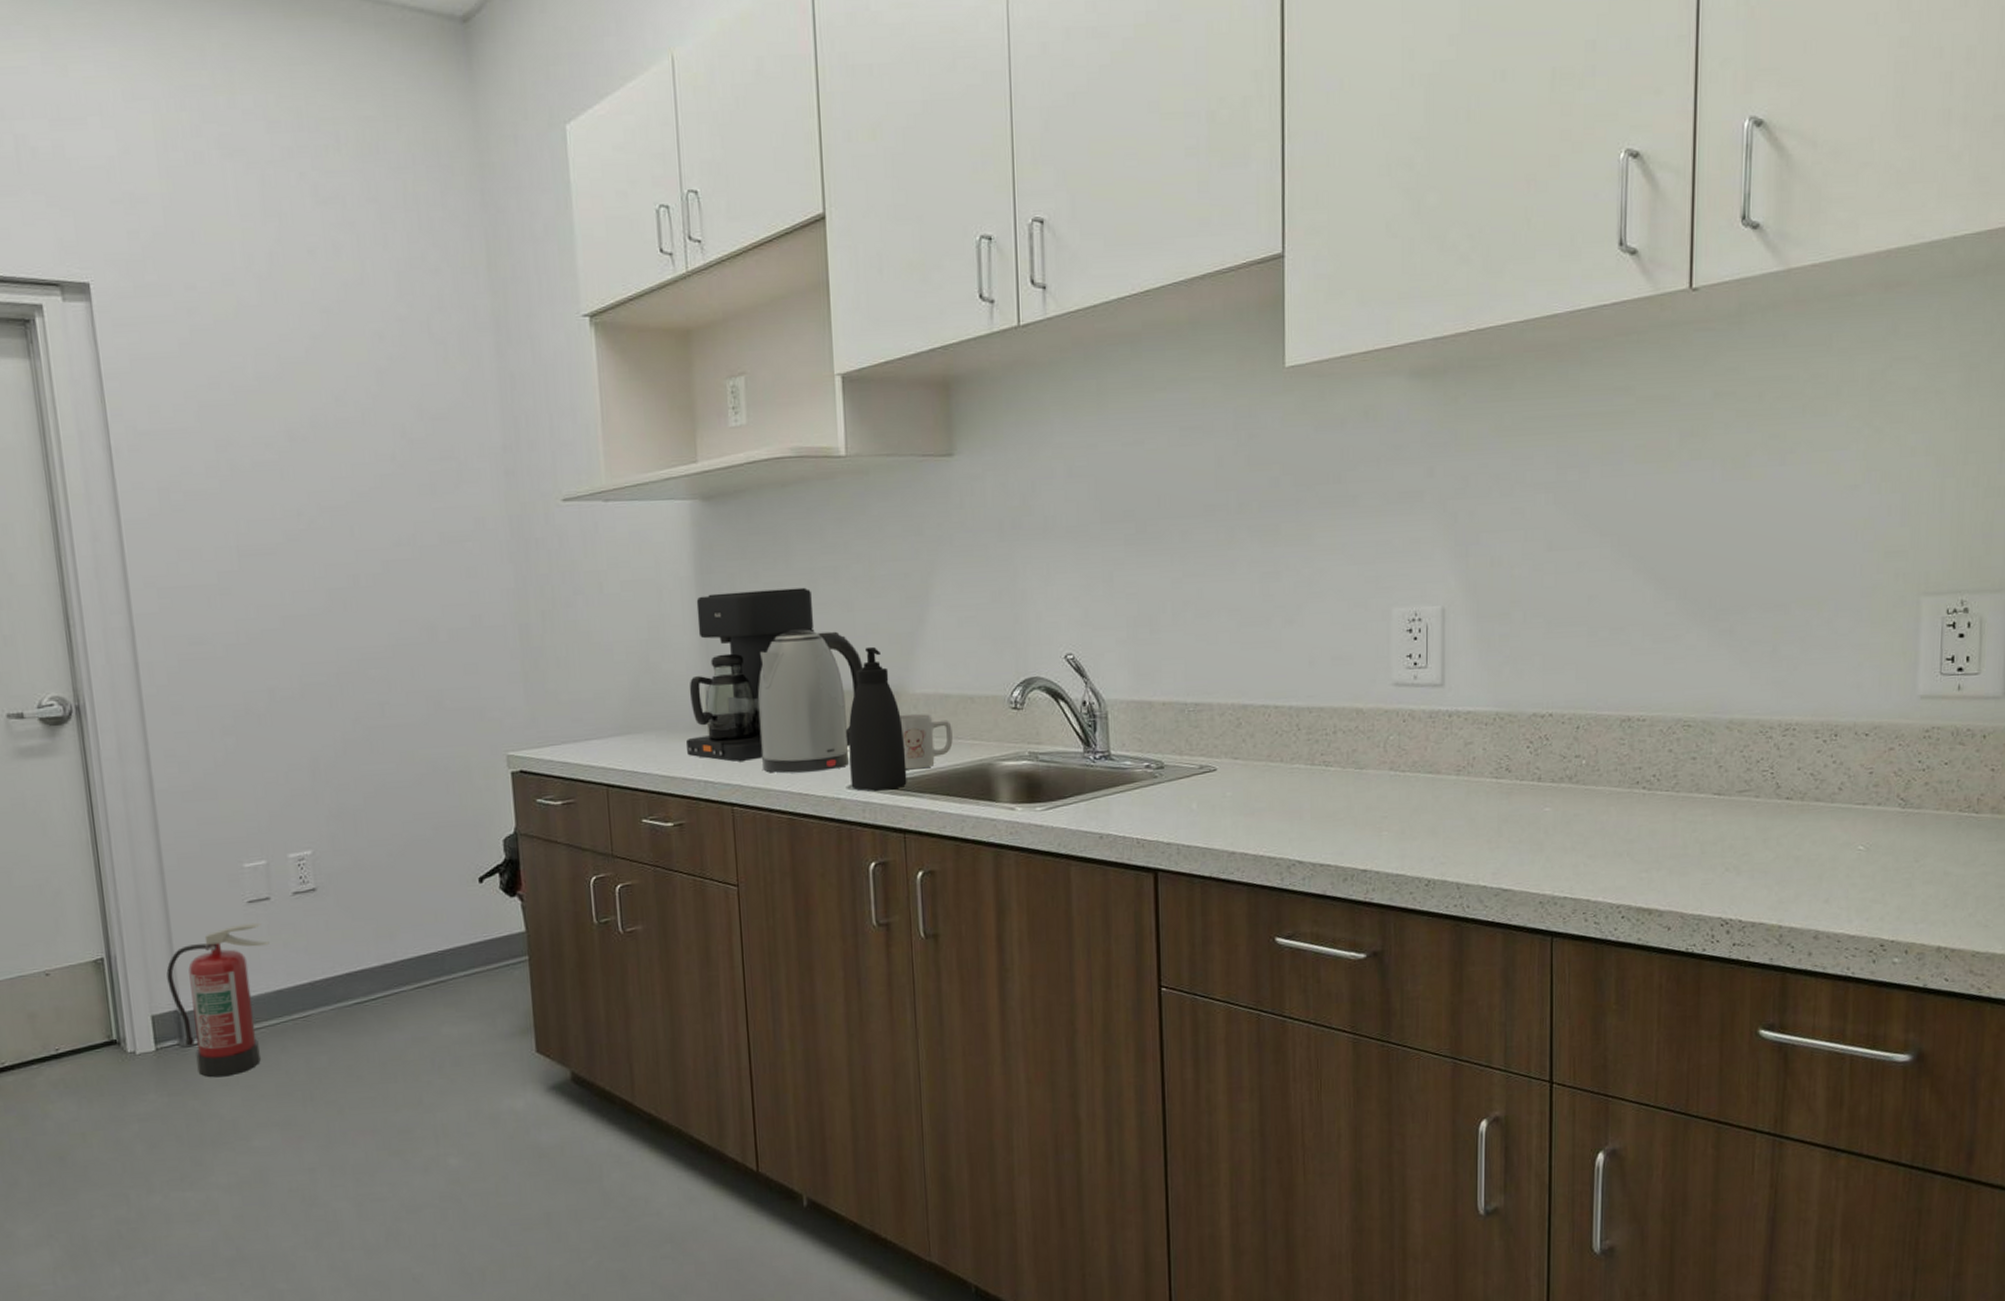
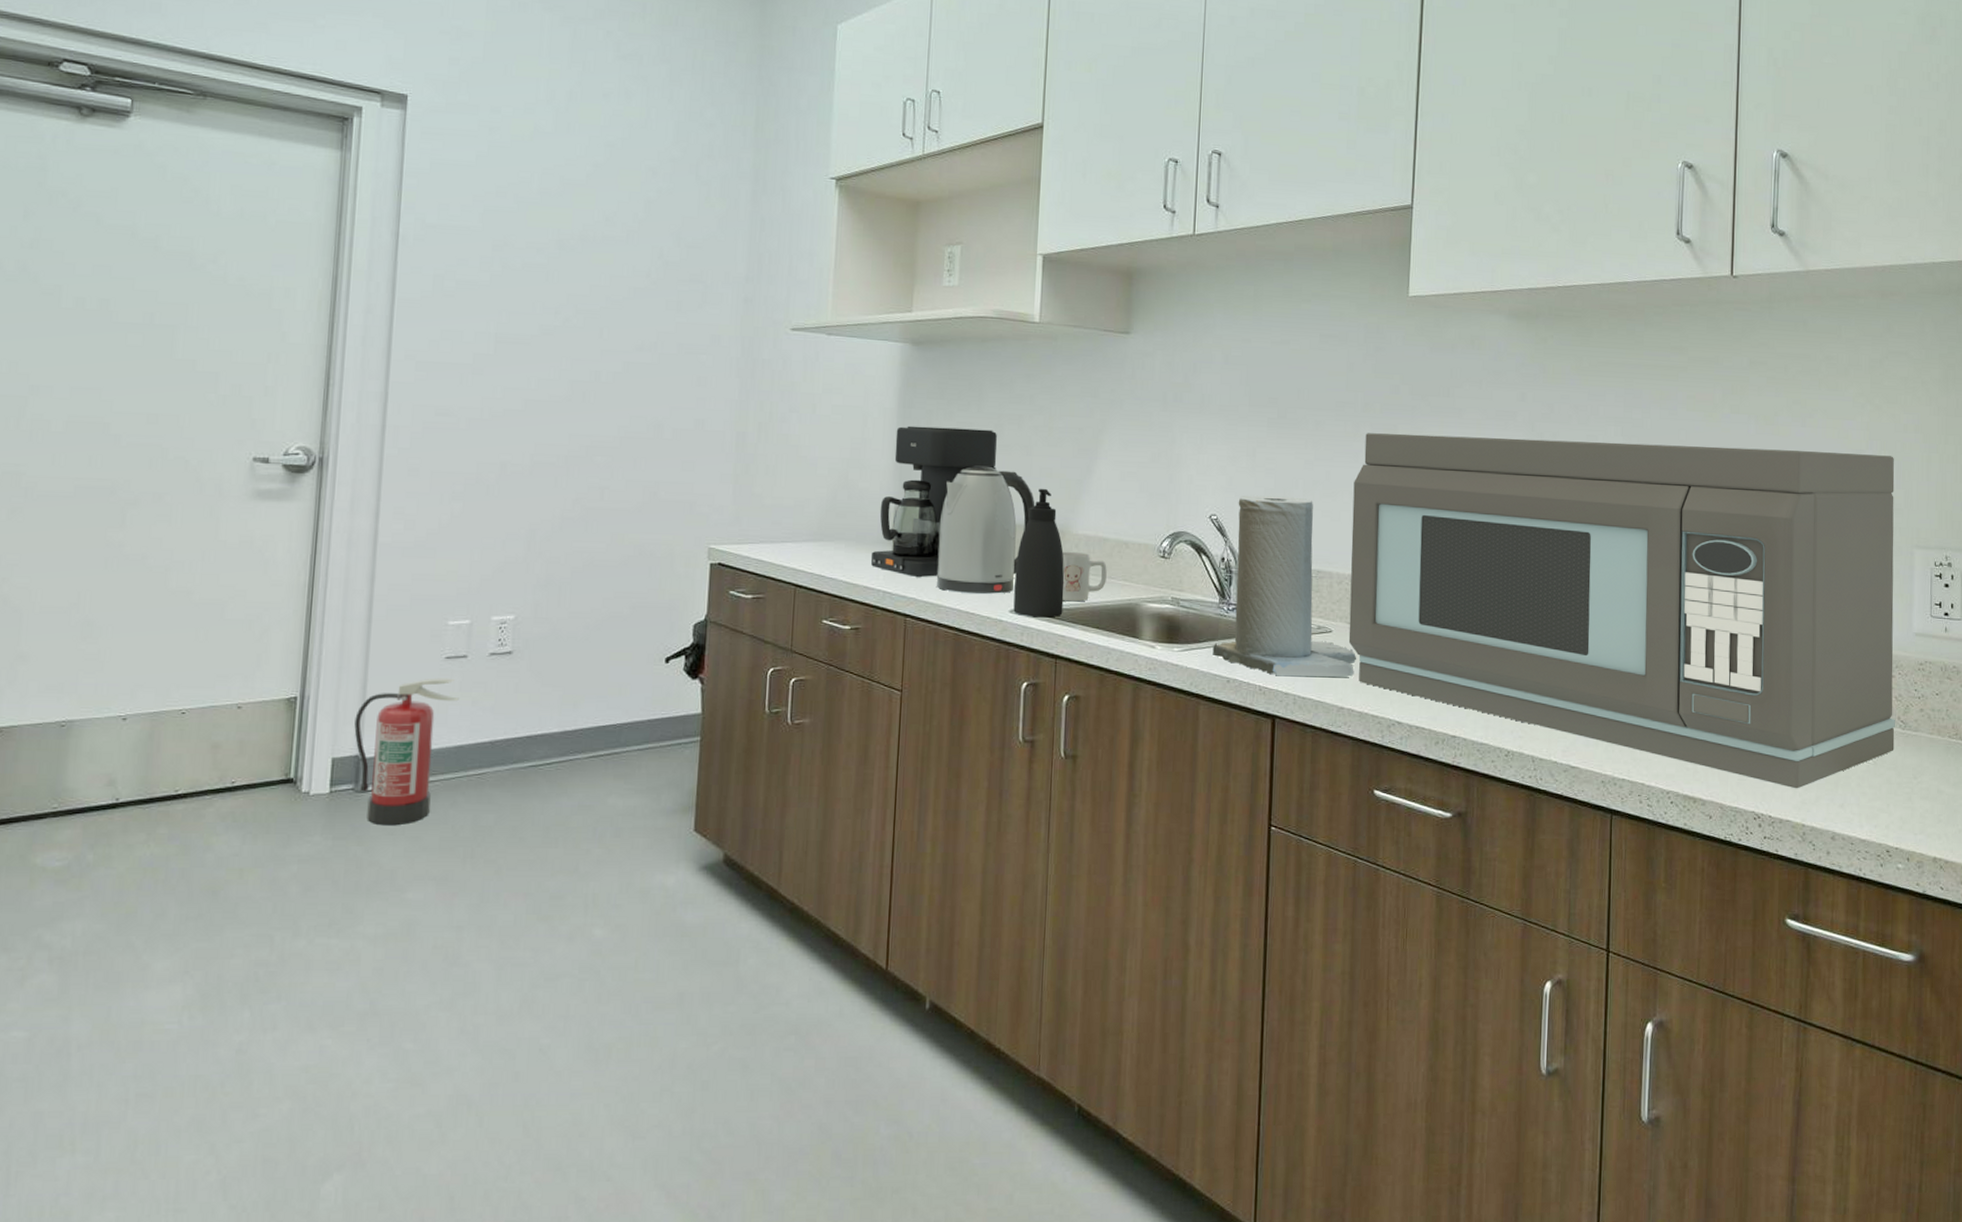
paper towel: none [1080,623,1248,826] -> present [1213,495,1357,677]
microwave: none [1231,487,1898,888] -> present [1348,433,1896,789]

